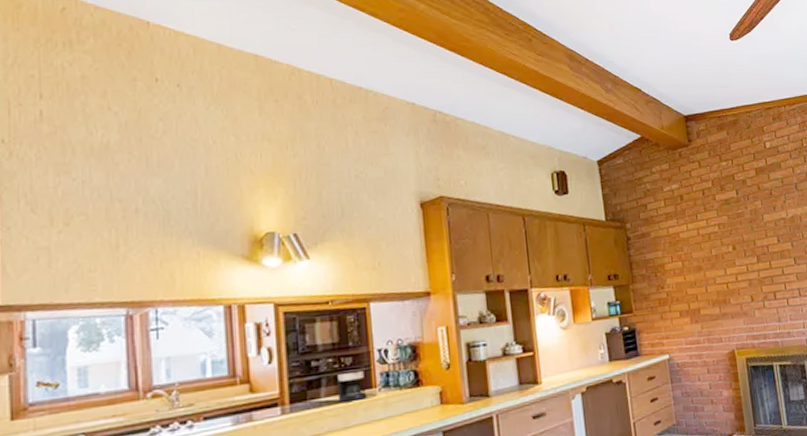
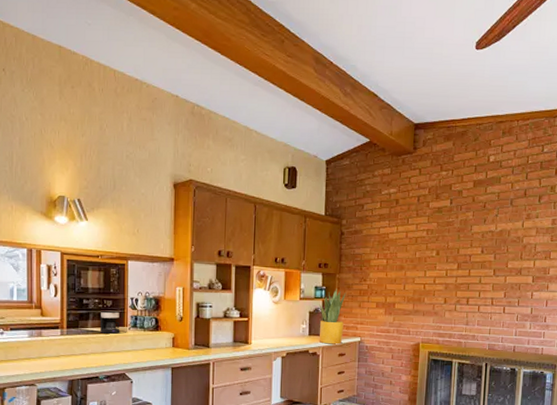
planter: none [615,301,650,369] -> present [319,289,346,345]

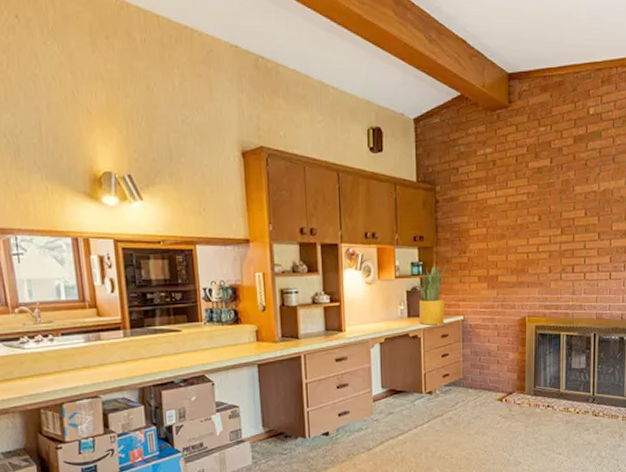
coffee maker: present [90,310,127,335] -> none [158,304,203,333]

